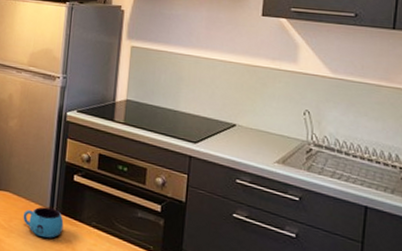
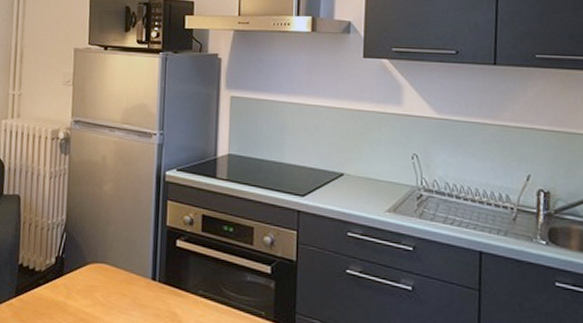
mug: present [23,206,64,238] -> none [123,278,168,313]

